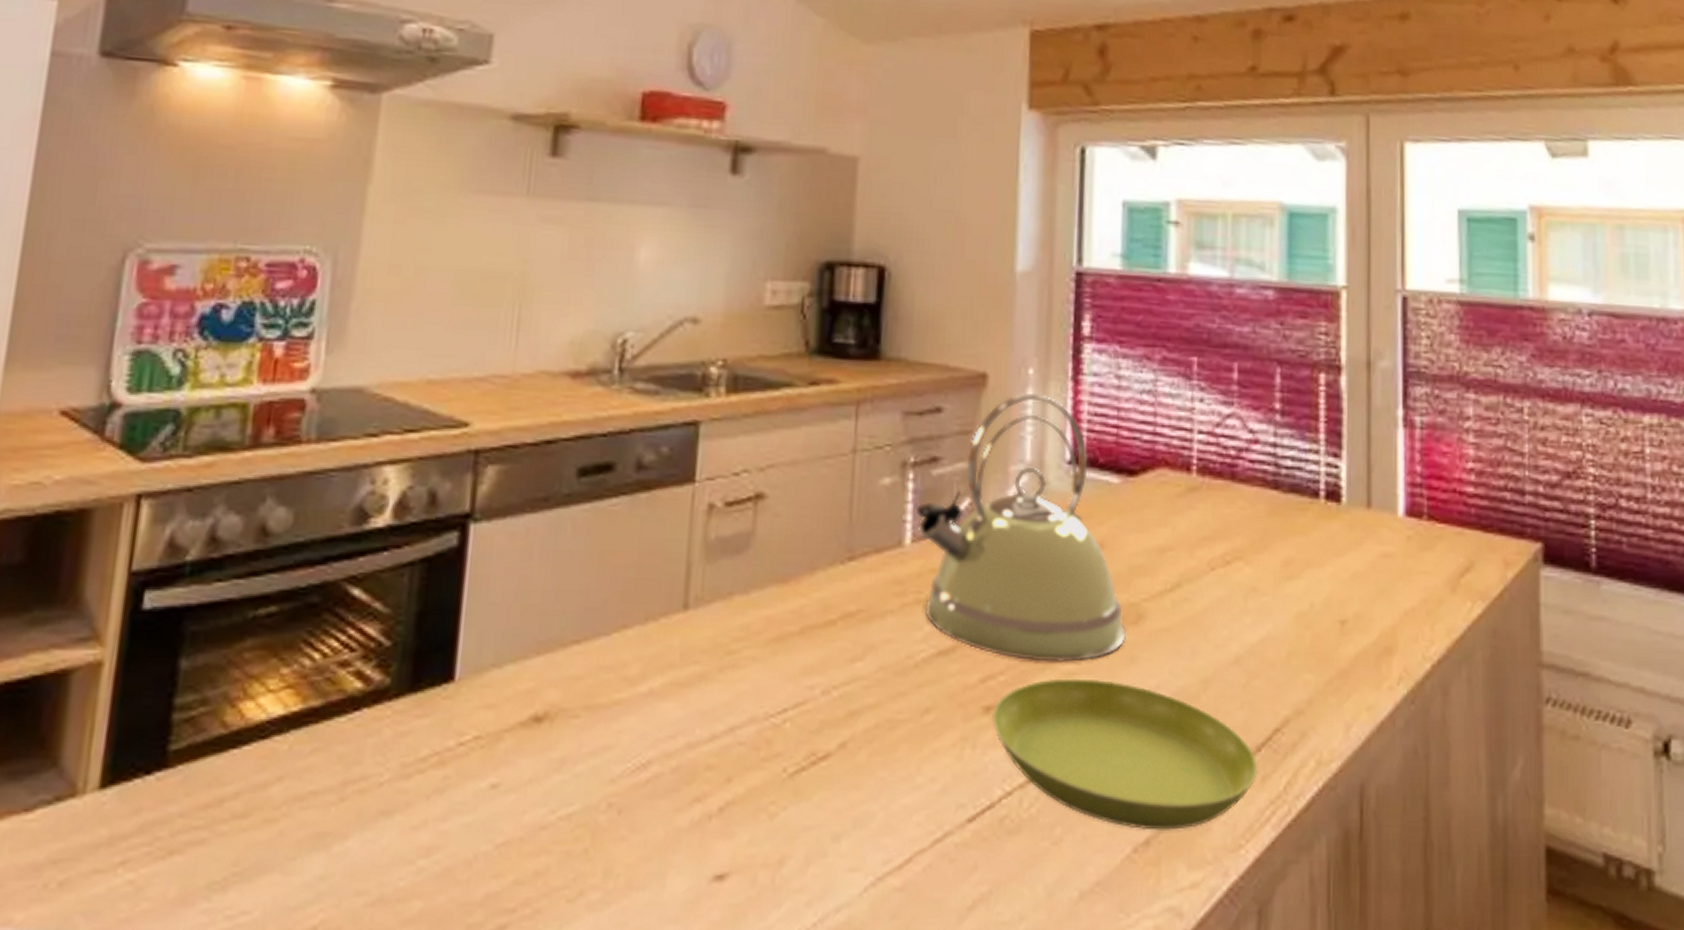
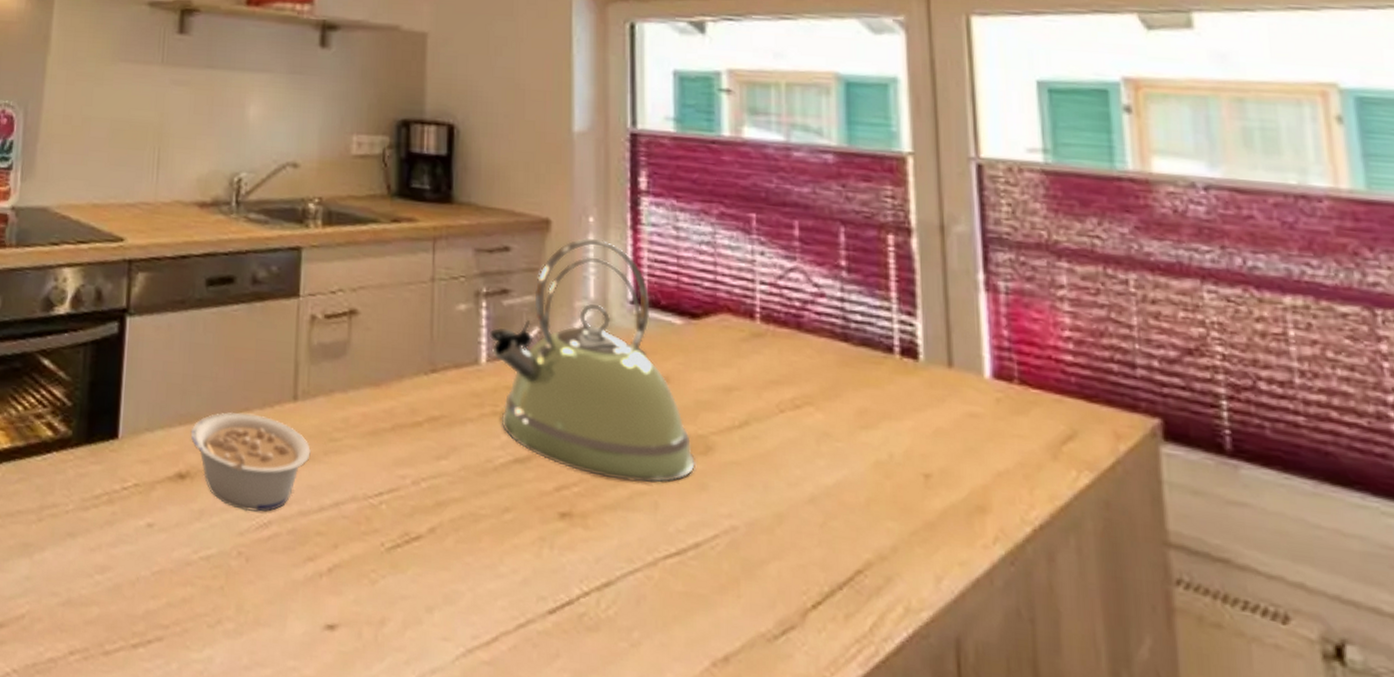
legume: none [551,631,703,753] -> present [190,411,311,512]
saucer: present [991,678,1258,831] -> none [566,495,840,653]

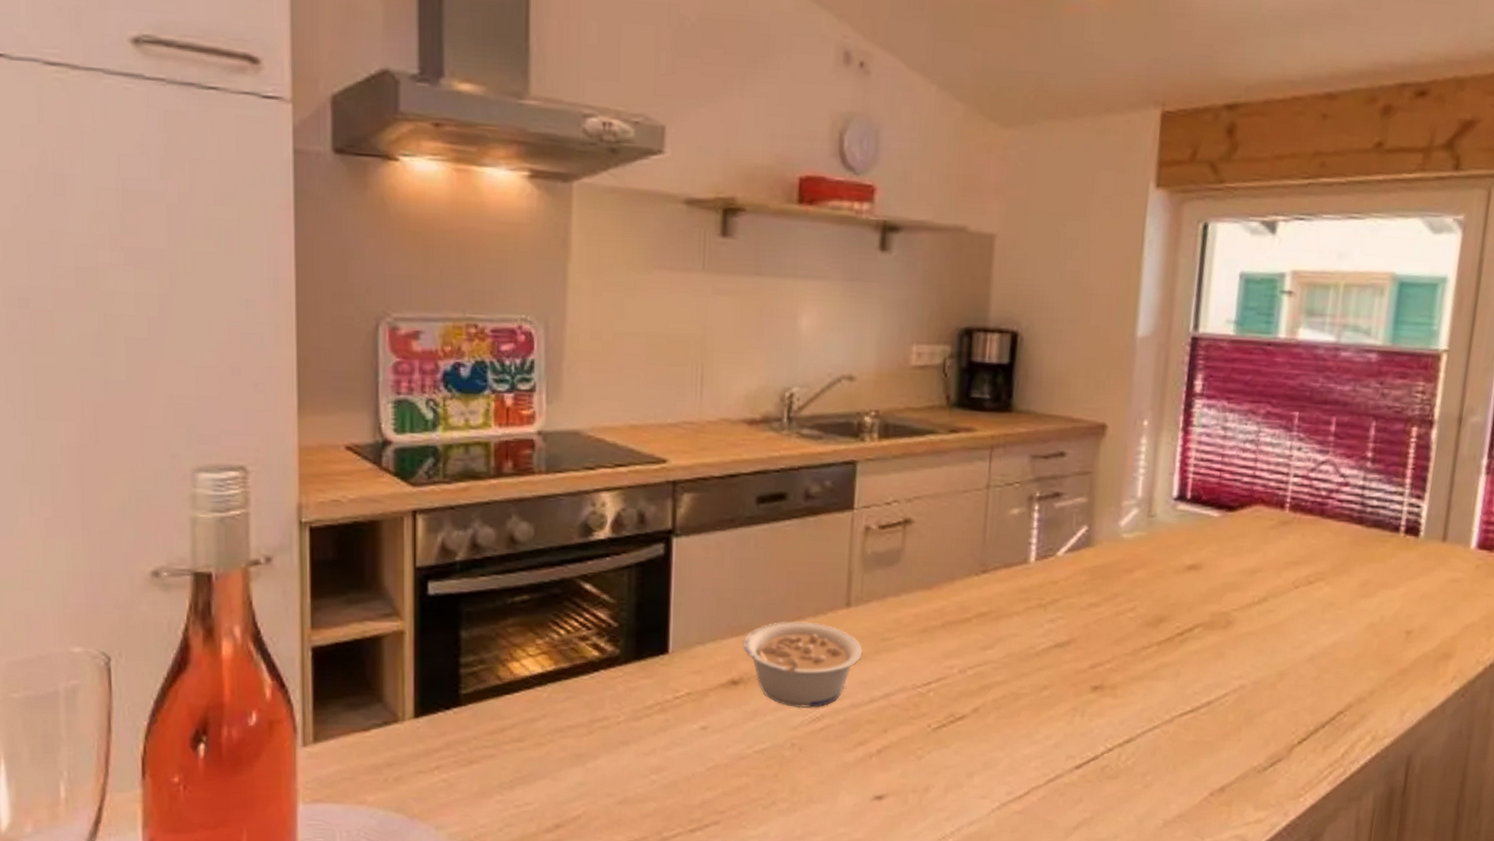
kettle: present [490,237,695,484] -> none [1040,440,1217,656]

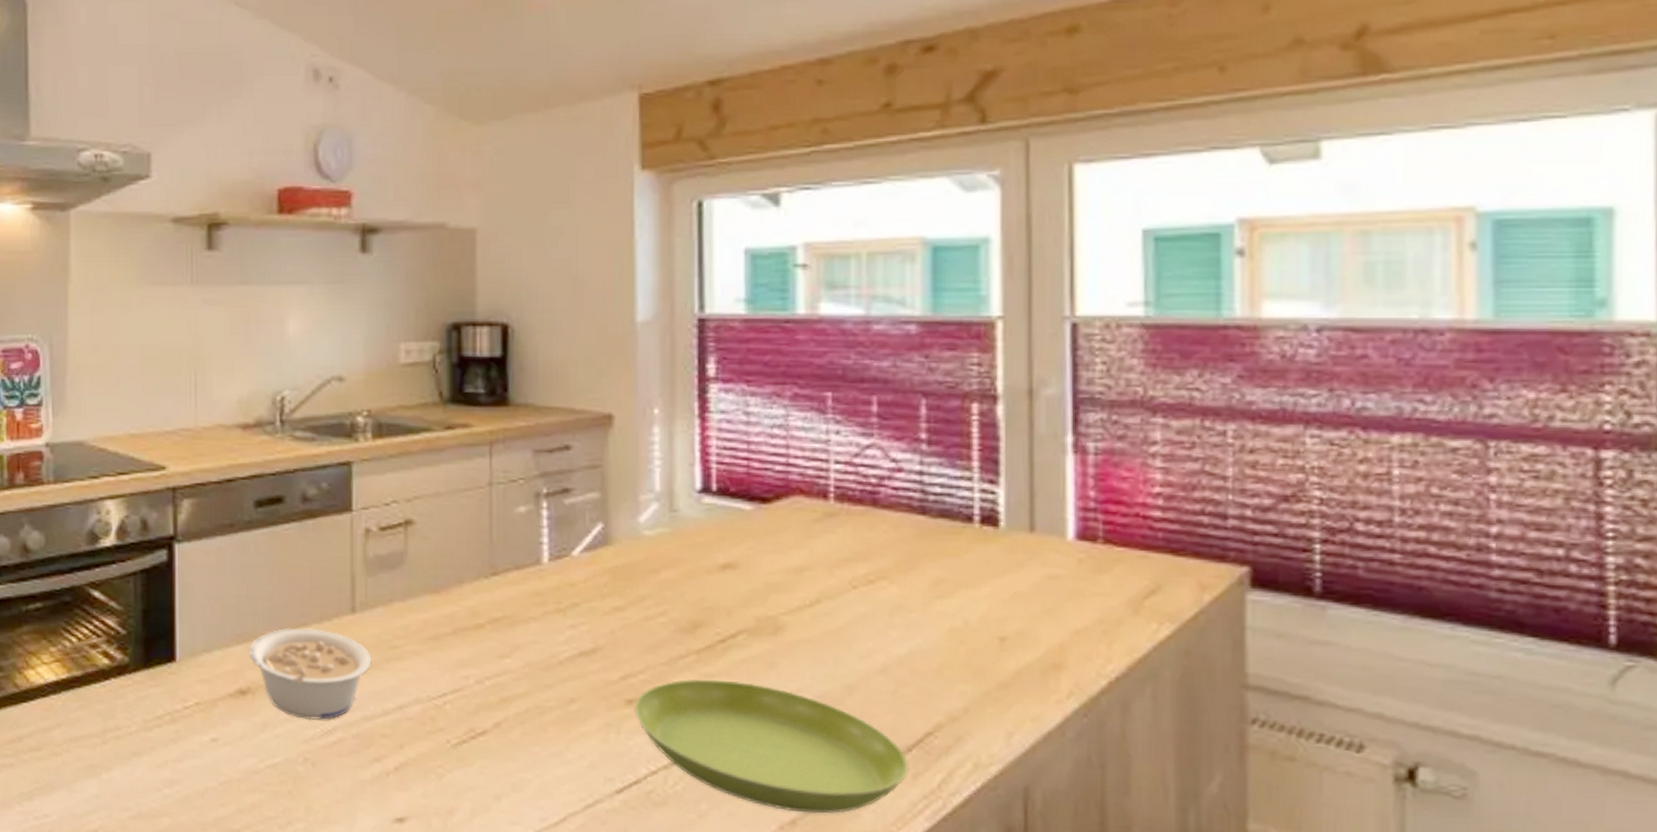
saucer: none [1098,667,1321,782] -> present [633,678,909,815]

